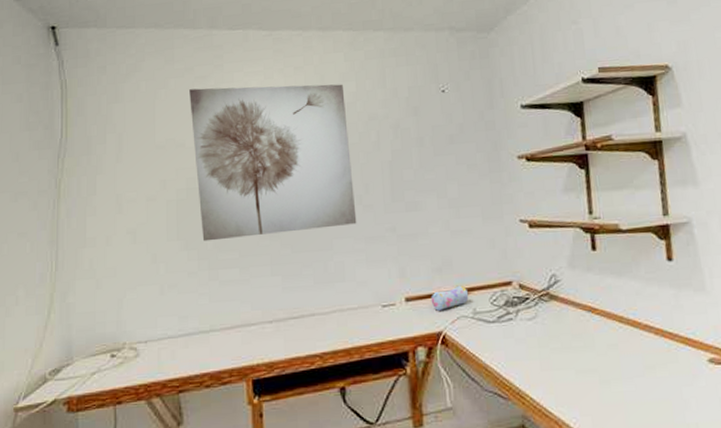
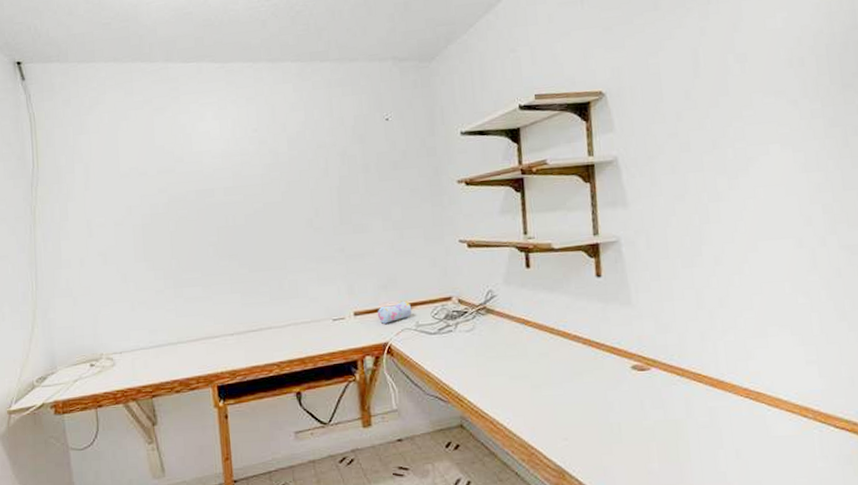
wall art: present [189,84,357,242] -> none [149,113,308,262]

